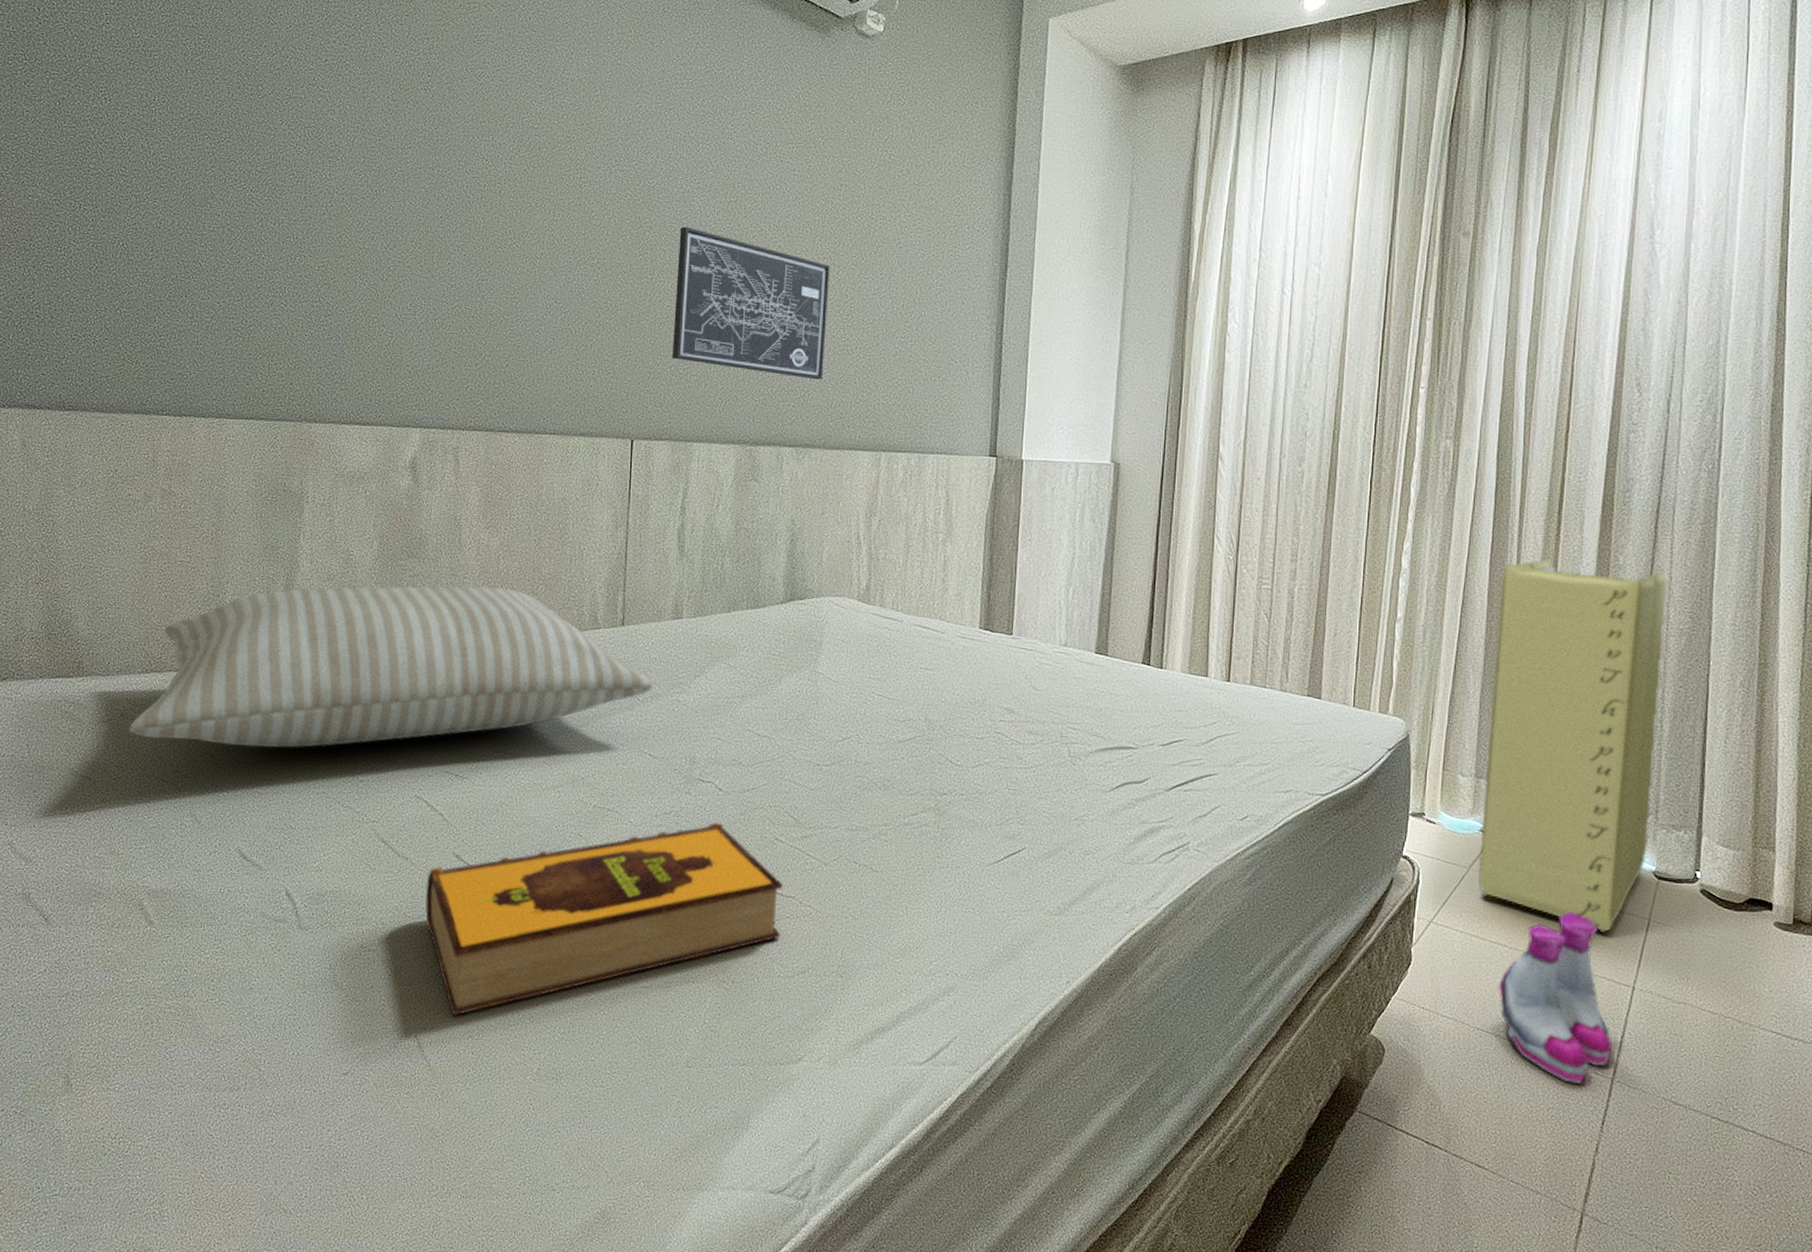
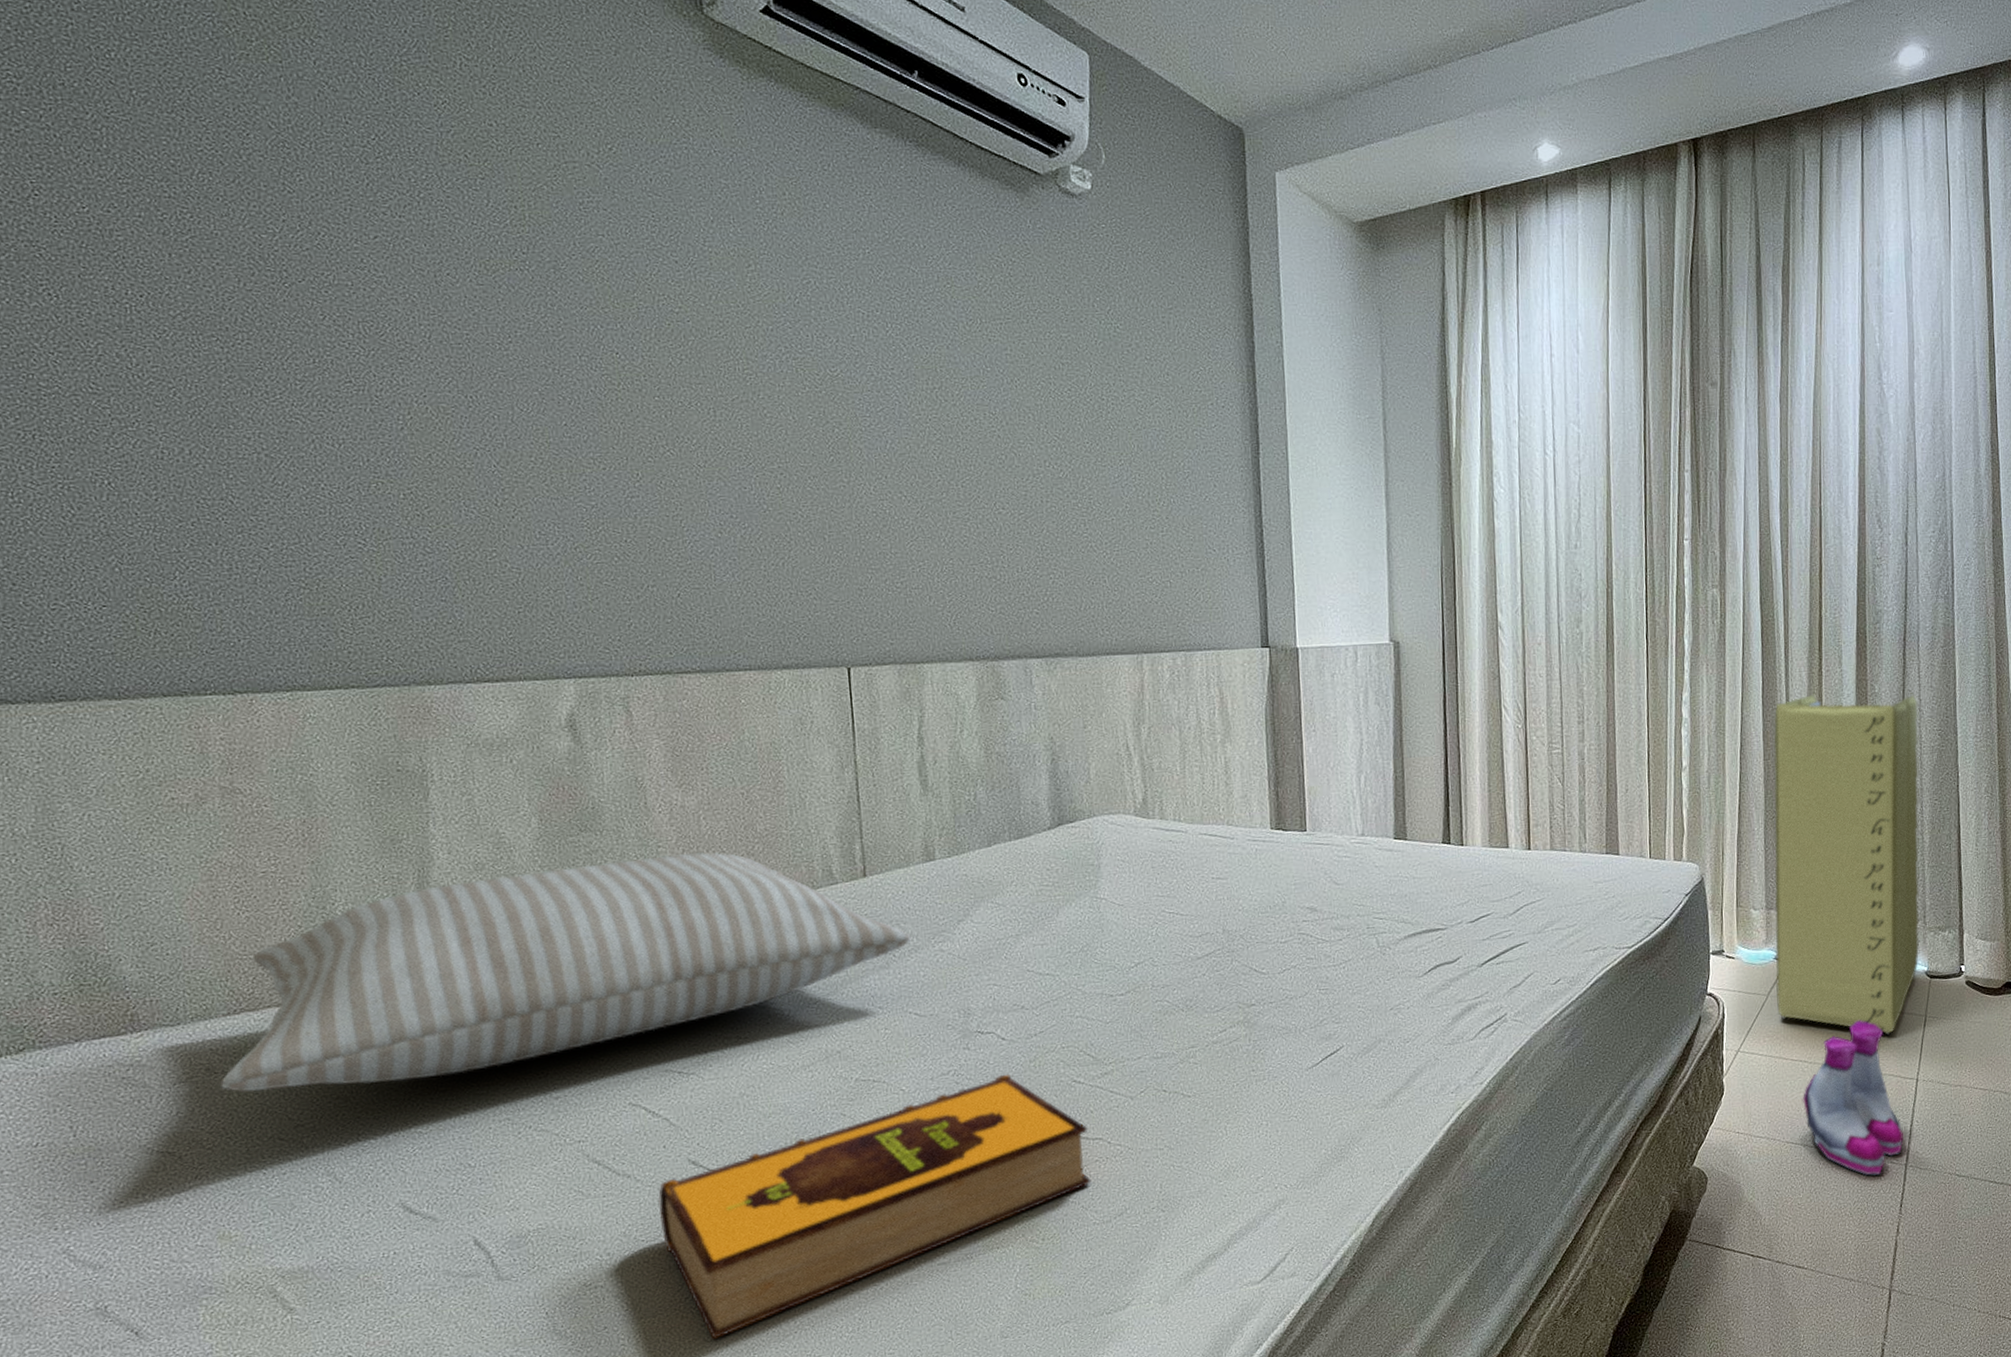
wall art: present [671,226,830,380] -> none [876,419,1067,582]

